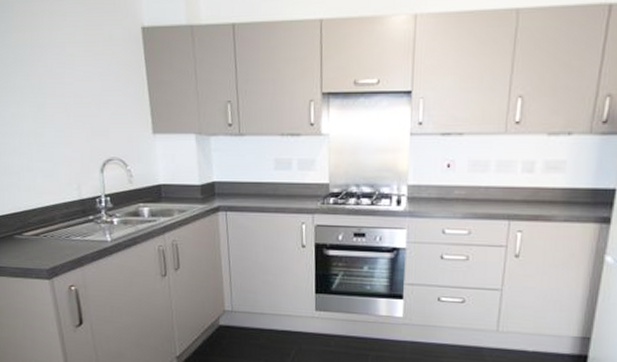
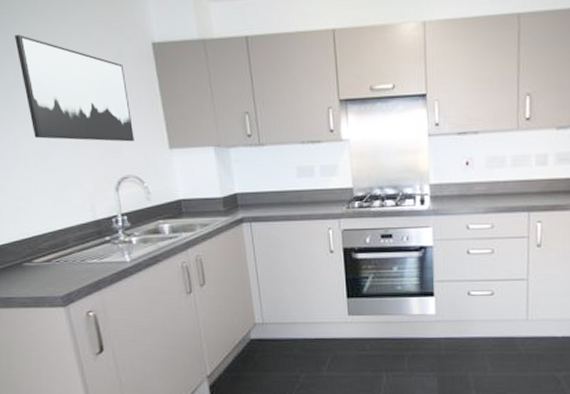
wall art: none [13,14,120,125] -> present [14,35,134,142]

